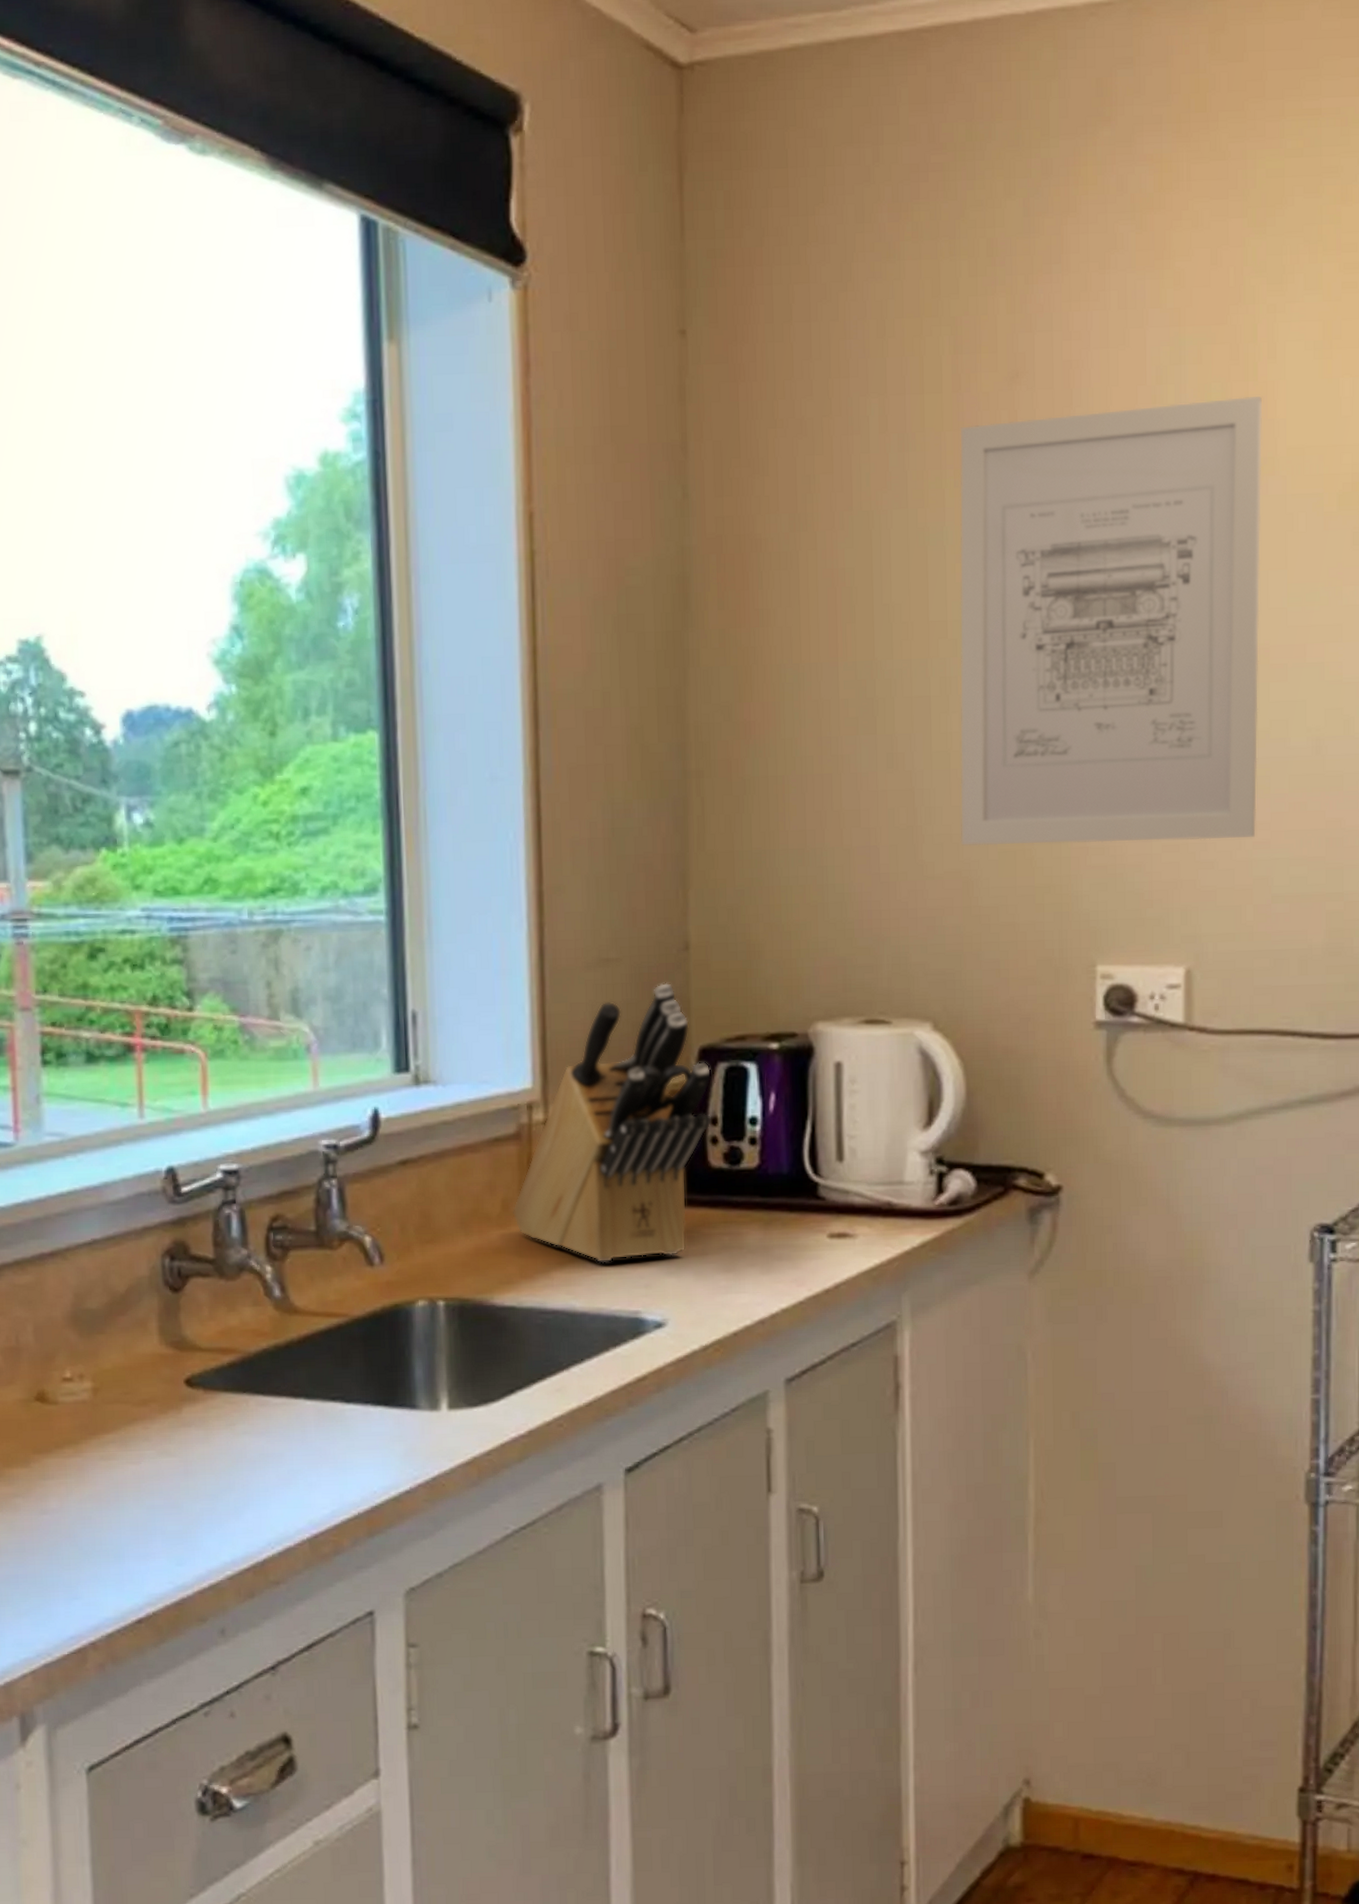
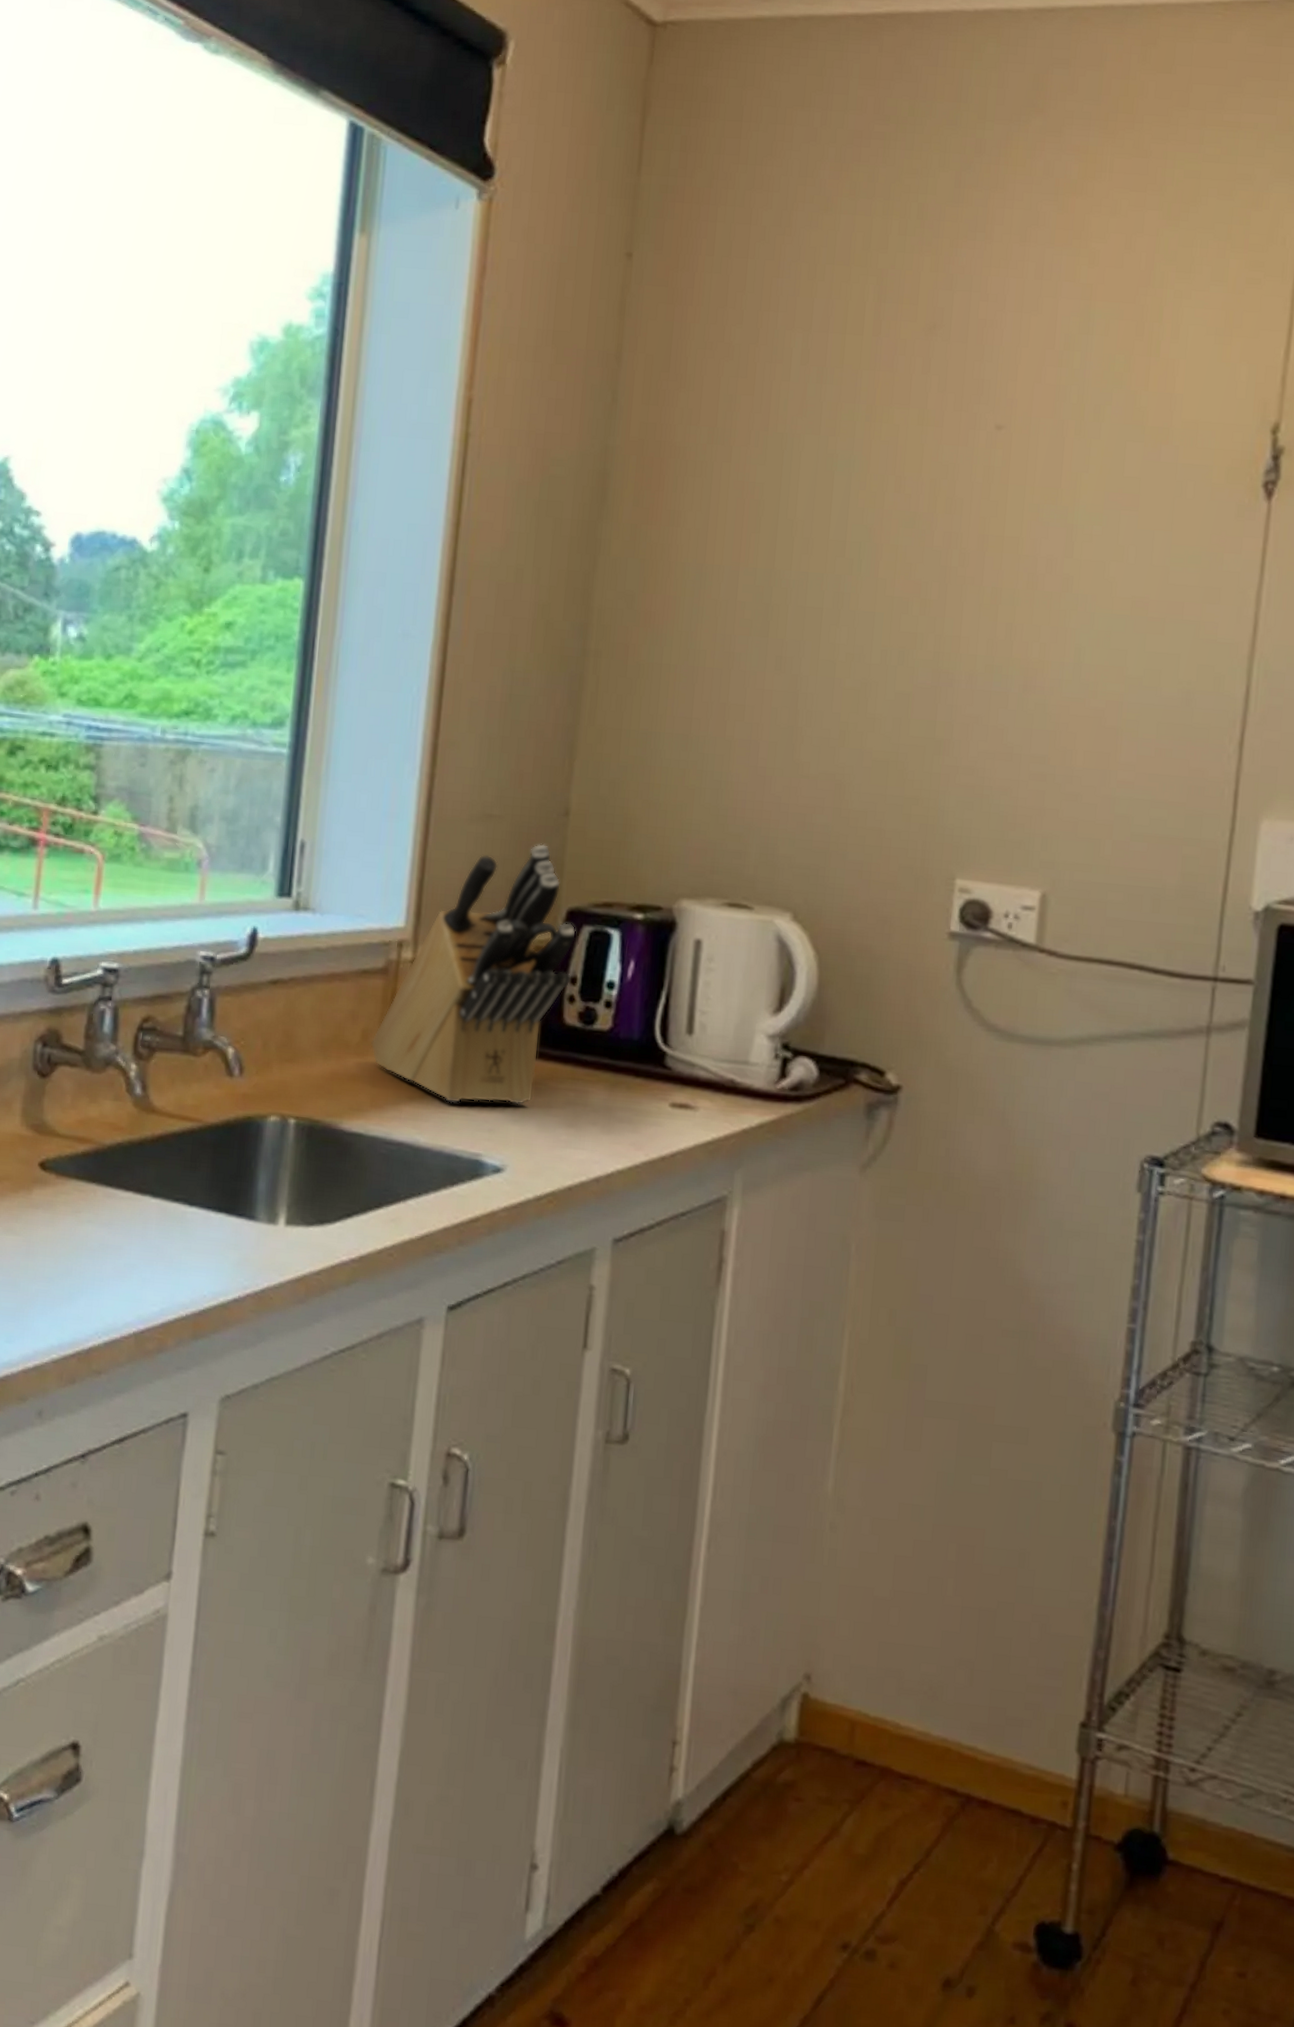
wall art: present [960,395,1263,846] -> none [837,367,1162,777]

